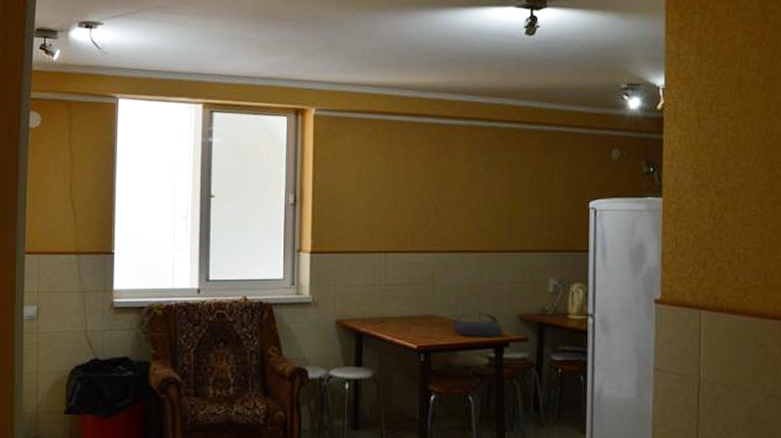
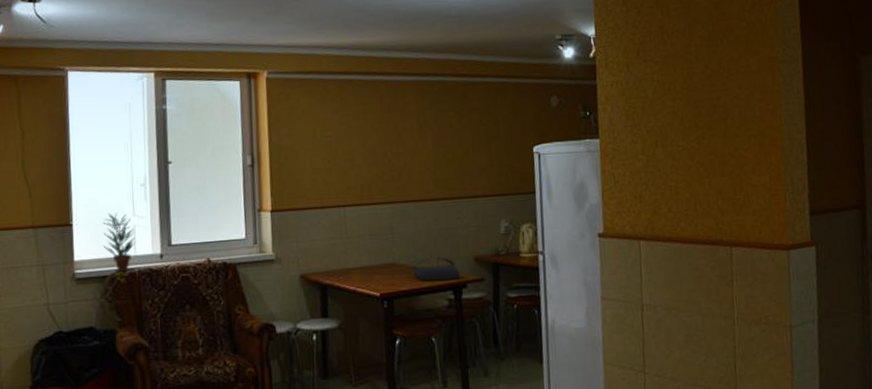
potted plant: none [142,243,175,304] -> present [103,212,136,272]

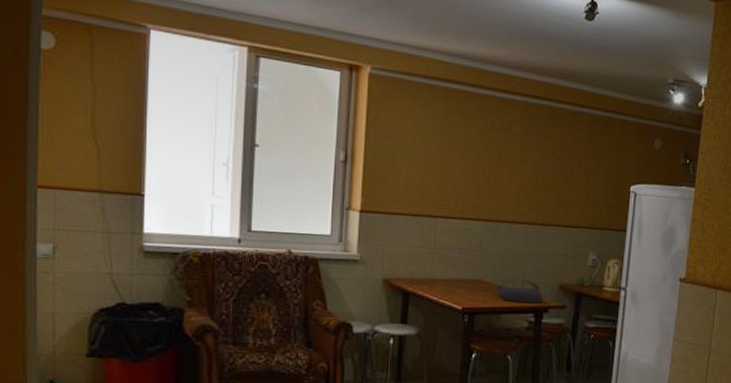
potted plant: present [103,212,136,272] -> none [176,188,213,251]

